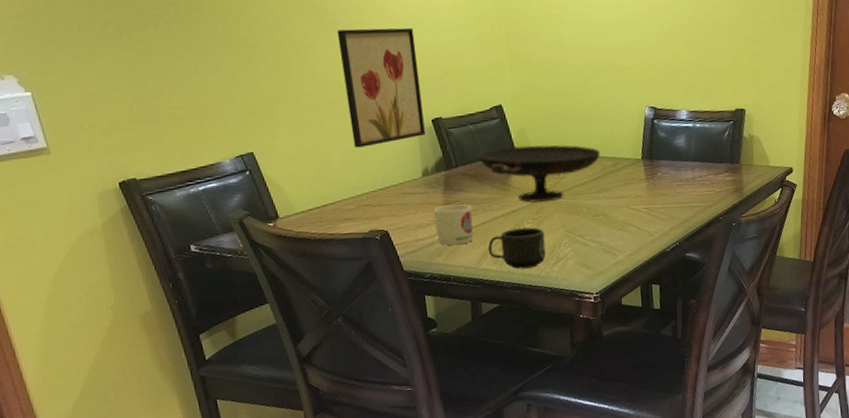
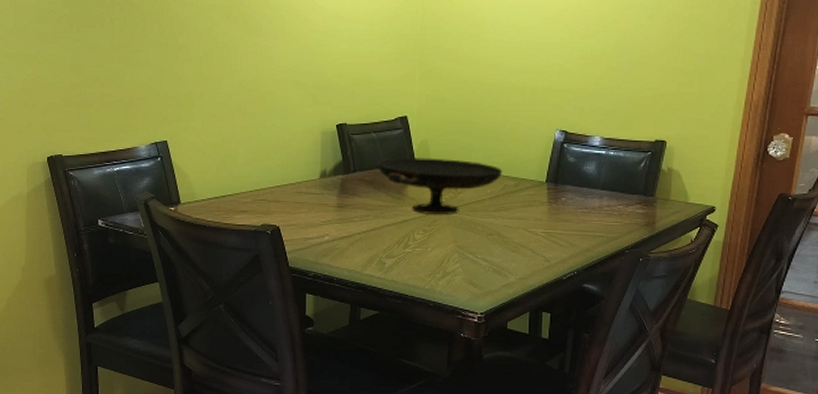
wall art: present [336,27,425,148] -> none [259,35,331,145]
mug: present [433,204,474,245] -> none [326,207,363,248]
mug: present [487,227,546,270] -> none [374,238,434,279]

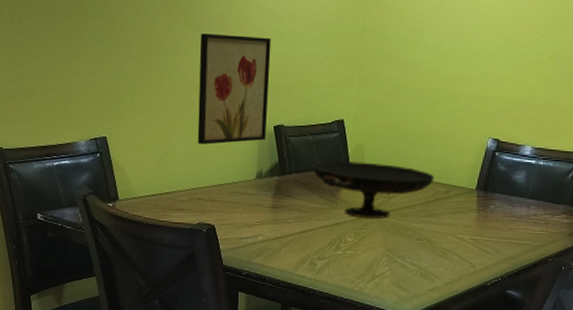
wall art: none [259,35,331,145] -> present [197,33,272,145]

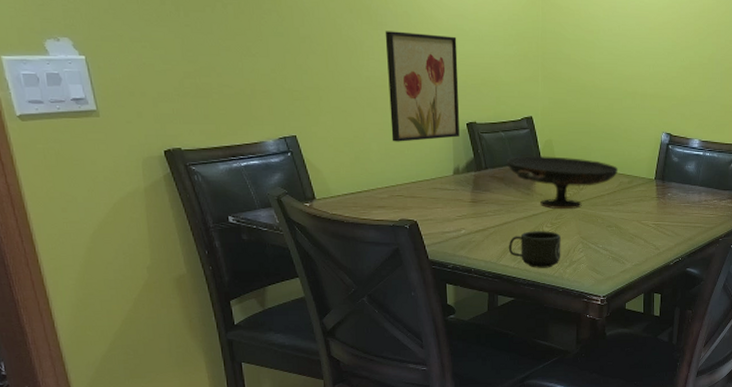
mug: none [306,240,364,281] -> present [508,231,561,268]

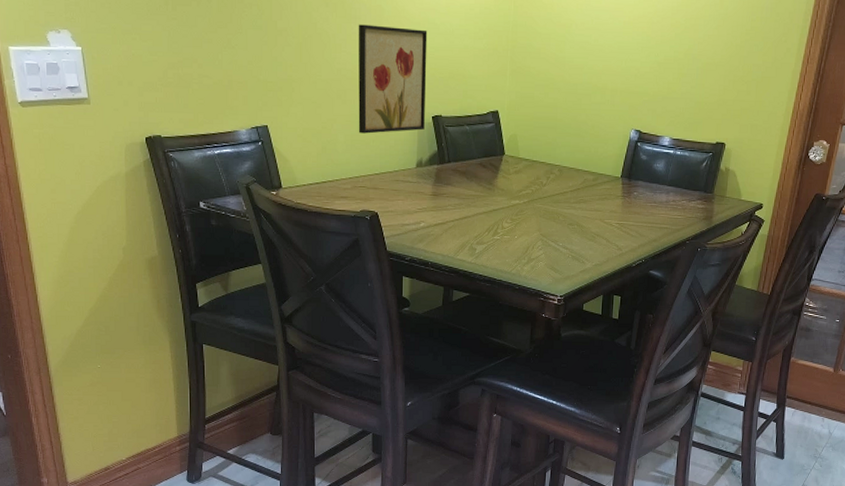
decorative bowl: present [506,155,619,210] -> none [469,149,584,206]
mug: present [508,231,561,268] -> none [466,226,520,265]

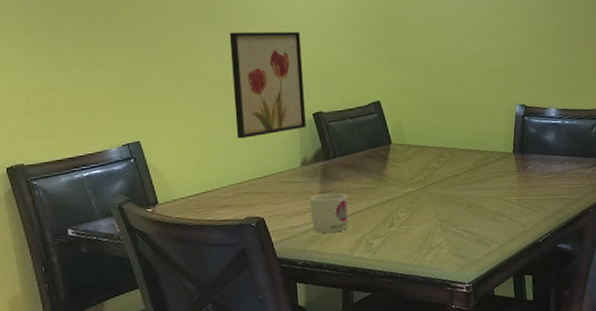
mug: none [422,196,456,234] -> present [310,193,349,233]

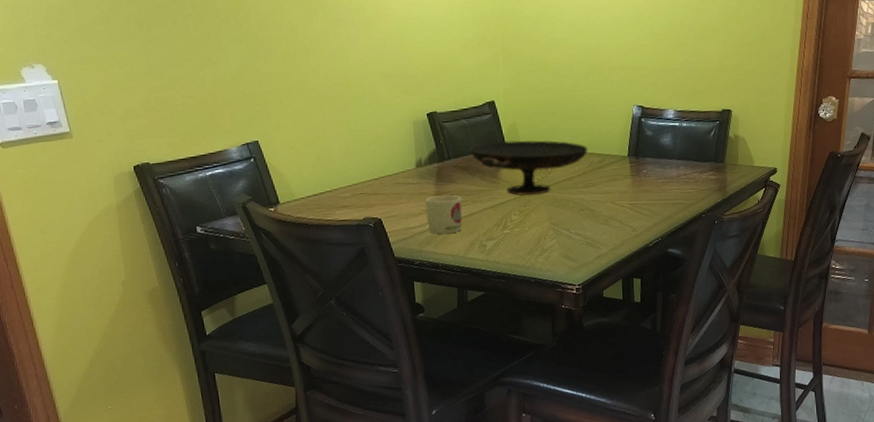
wall art: present [229,31,306,139] -> none [340,25,420,139]
decorative bowl: none [355,138,474,193] -> present [469,140,588,196]

